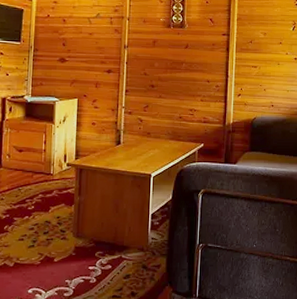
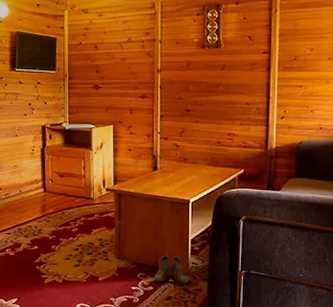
boots: none [112,231,148,262] -> present [153,255,189,285]

